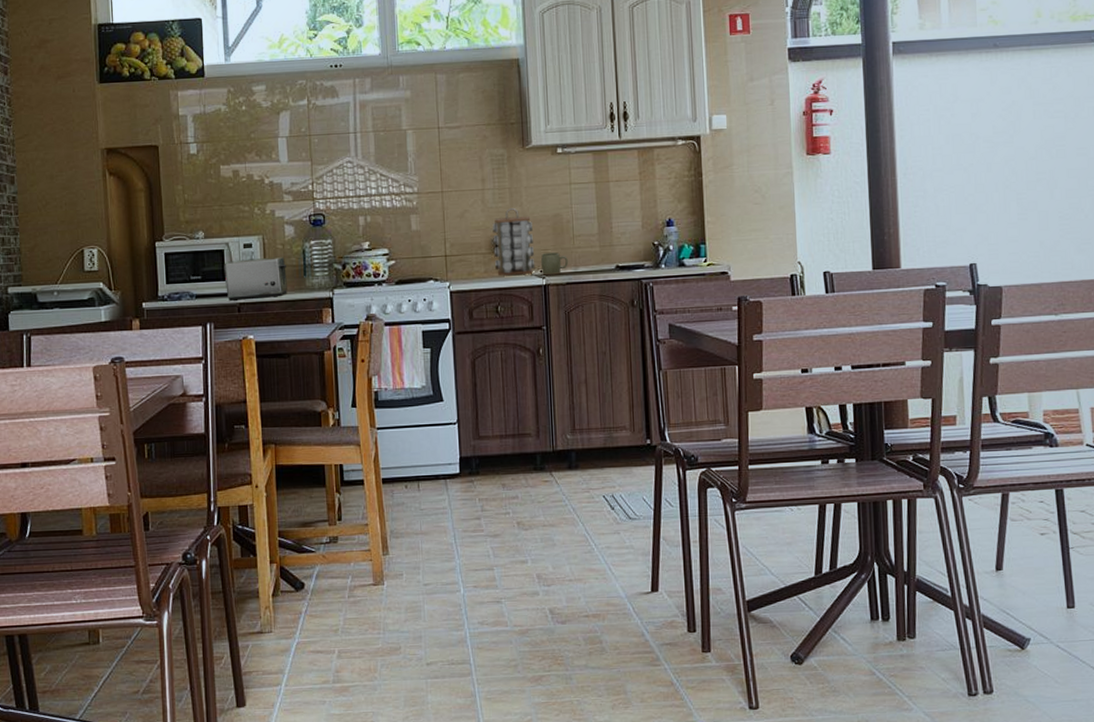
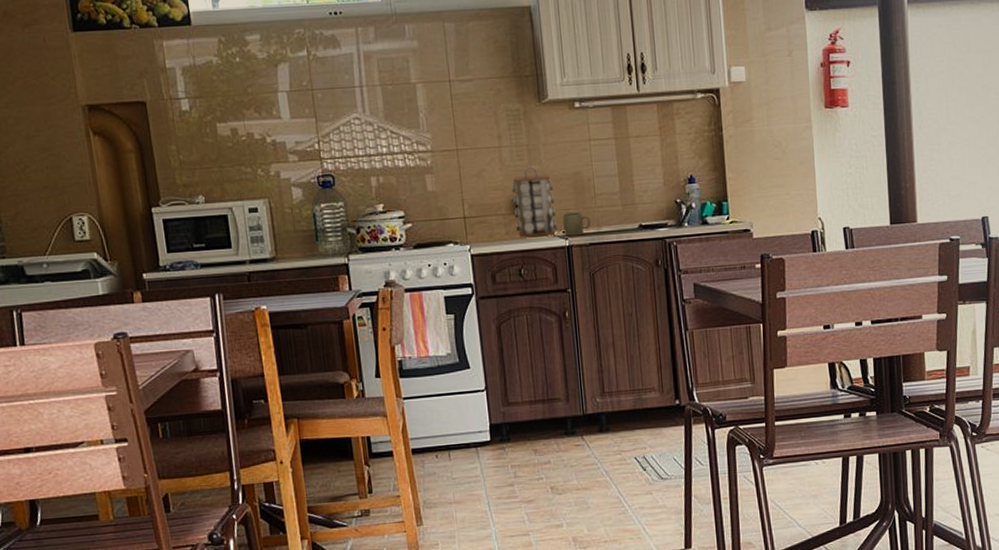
toaster: present [224,256,288,302] -> none [228,221,300,271]

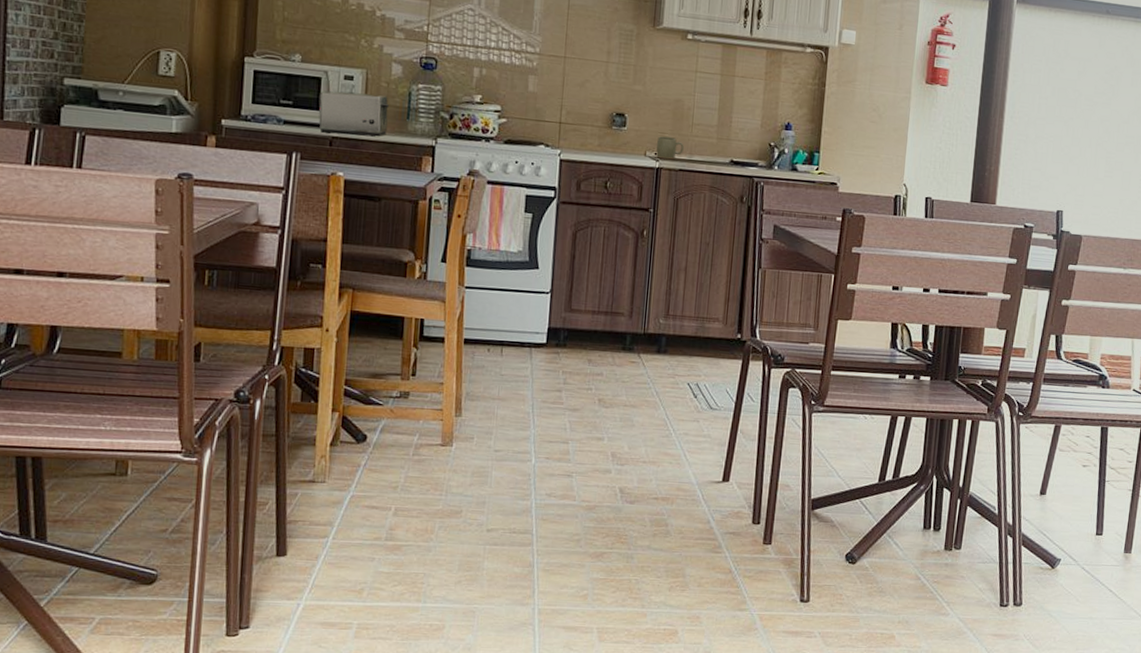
toaster: none [228,221,300,271] -> present [318,91,389,137]
spice rack: present [511,166,558,238] -> none [610,86,653,155]

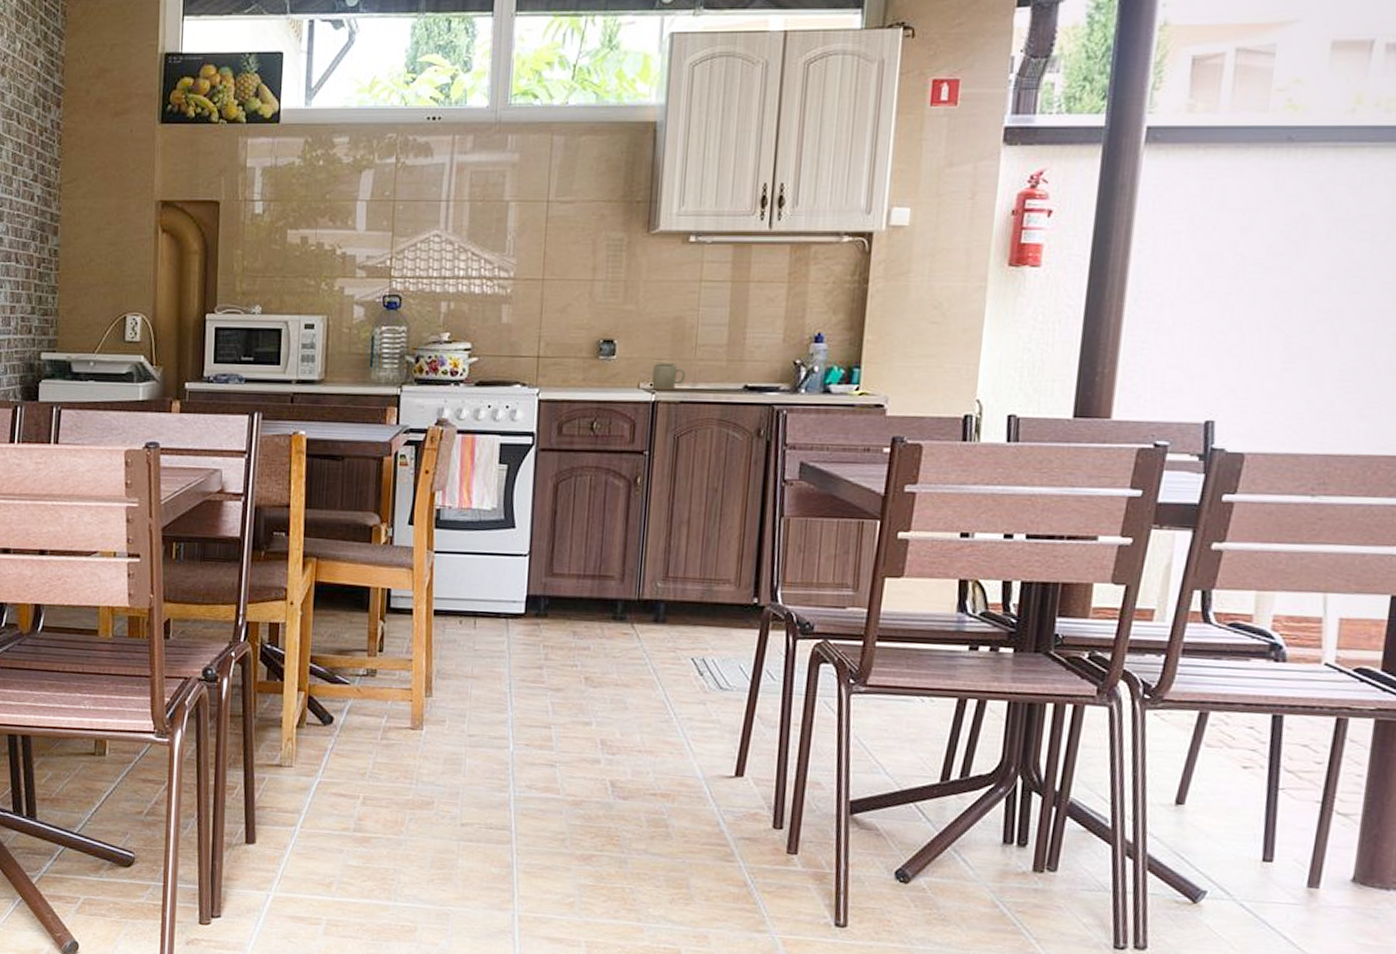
toaster: present [318,91,389,137] -> none [279,341,351,391]

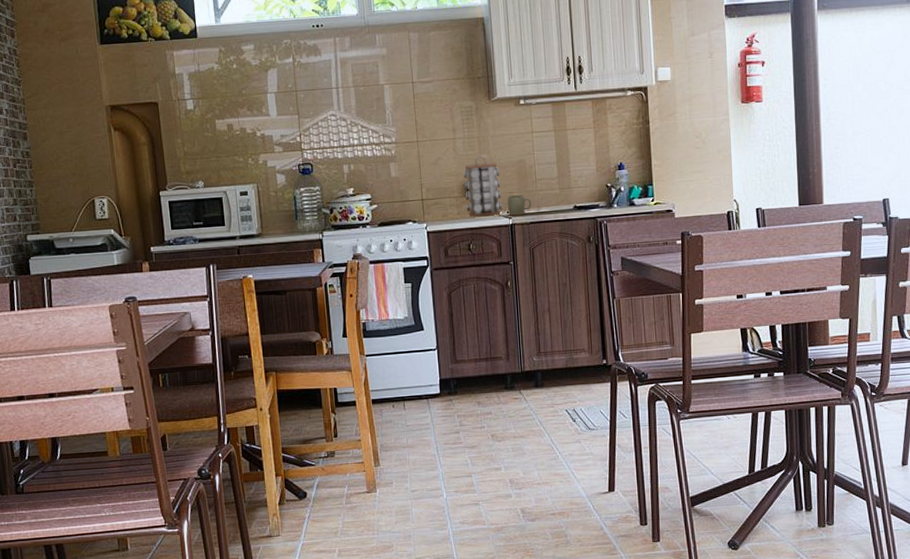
spice rack: none [596,306,648,388] -> present [463,155,503,217]

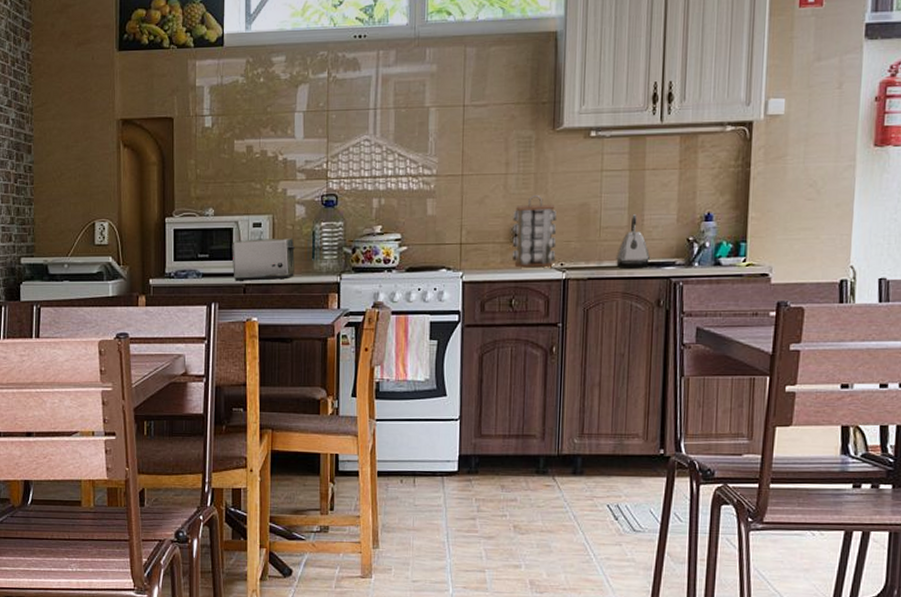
toaster: none [223,202,282,245] -> present [232,237,296,282]
mug: present [507,195,531,216] -> none [562,245,592,269]
kettle: none [550,167,579,213] -> present [615,214,651,269]

